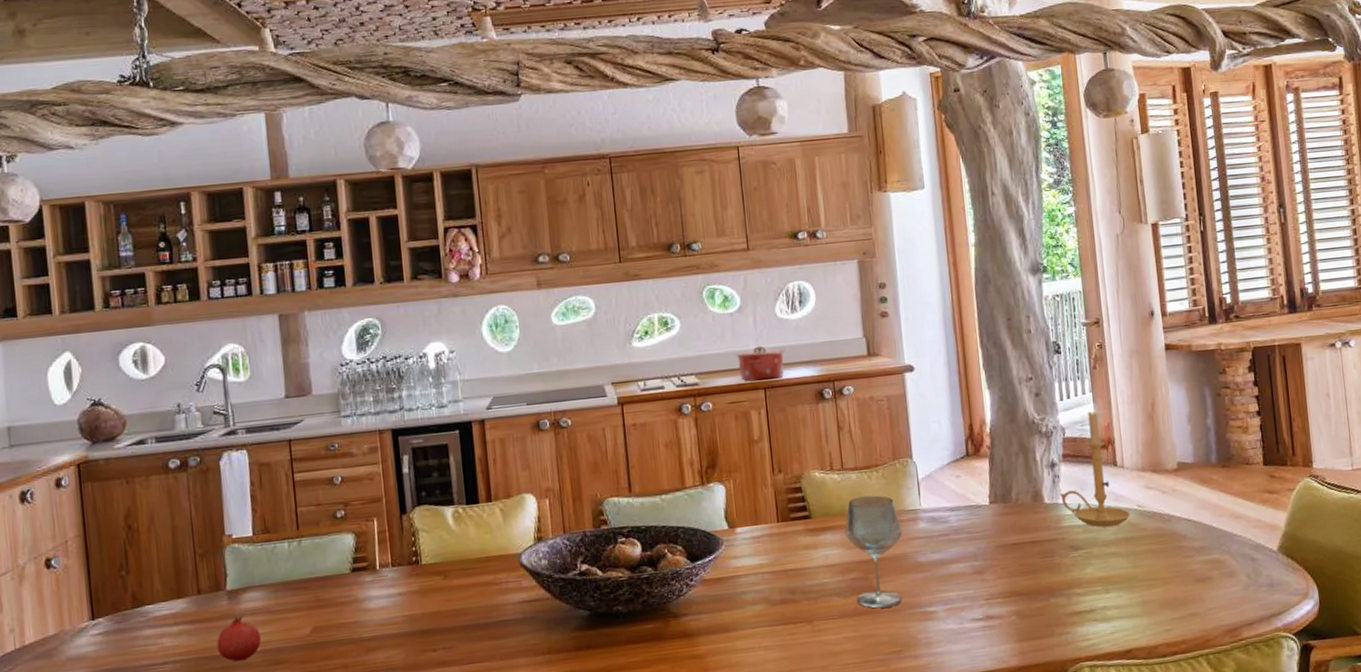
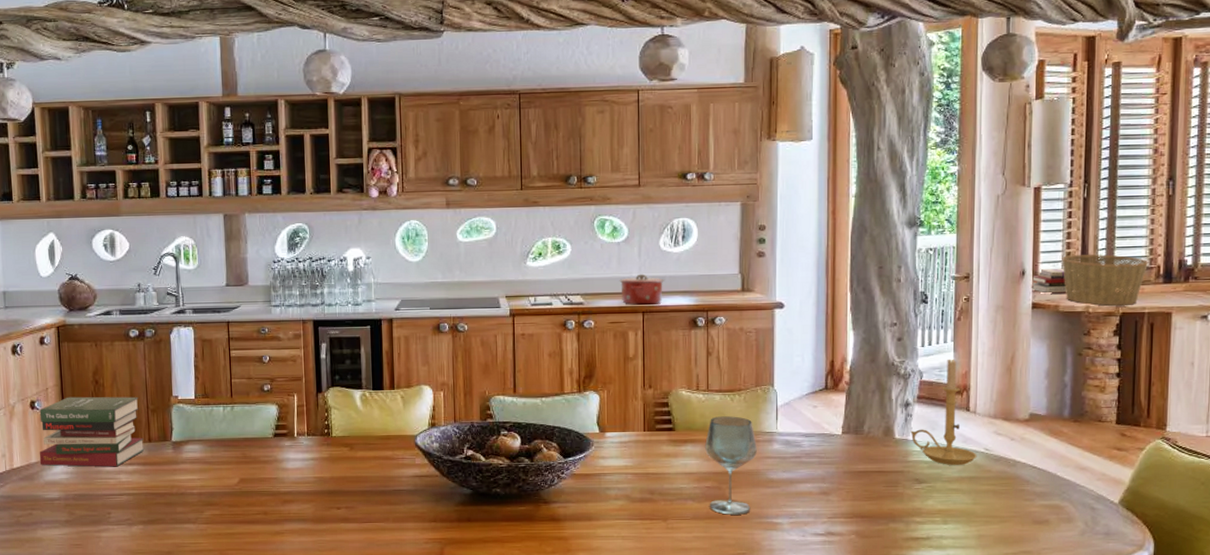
books: none [57,540,193,637] -> present [39,396,145,467]
fruit: present [217,615,261,662] -> none [162,463,198,500]
books: none [1161,305,1198,334] -> present [1031,268,1067,294]
basket: none [1187,288,1272,342] -> present [1062,254,1149,307]

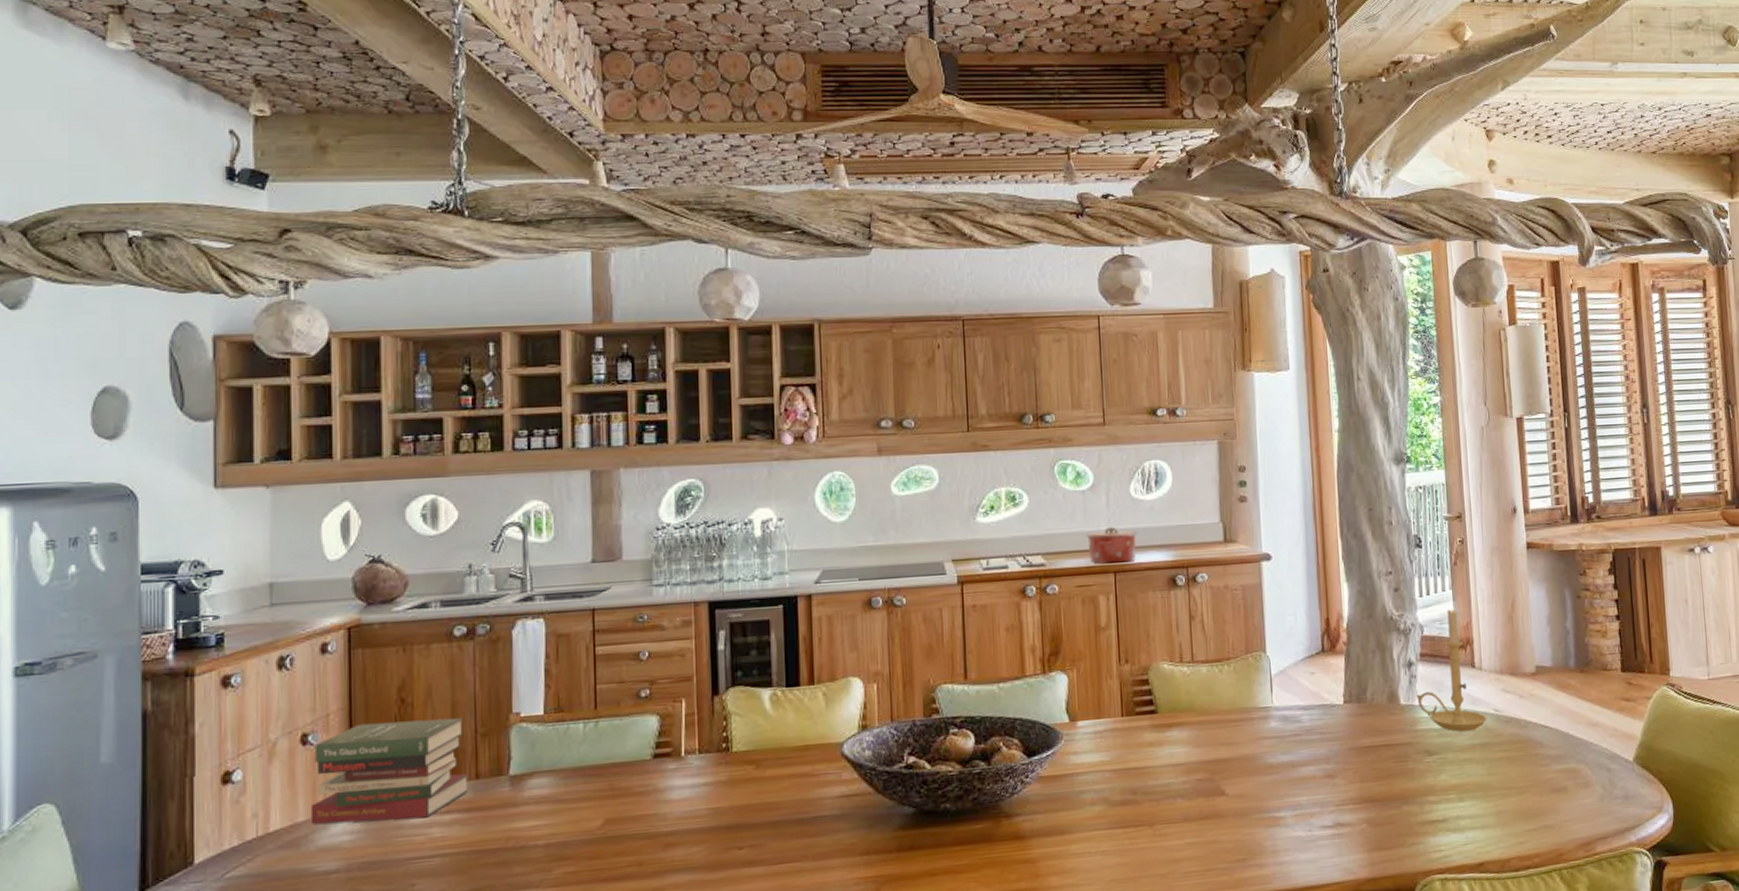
wine glass: present [704,416,757,515] -> none [1192,690,1252,813]
books: present [1031,268,1067,294] -> none [1523,503,1559,532]
basket: present [1062,254,1149,307] -> none [1550,487,1634,543]

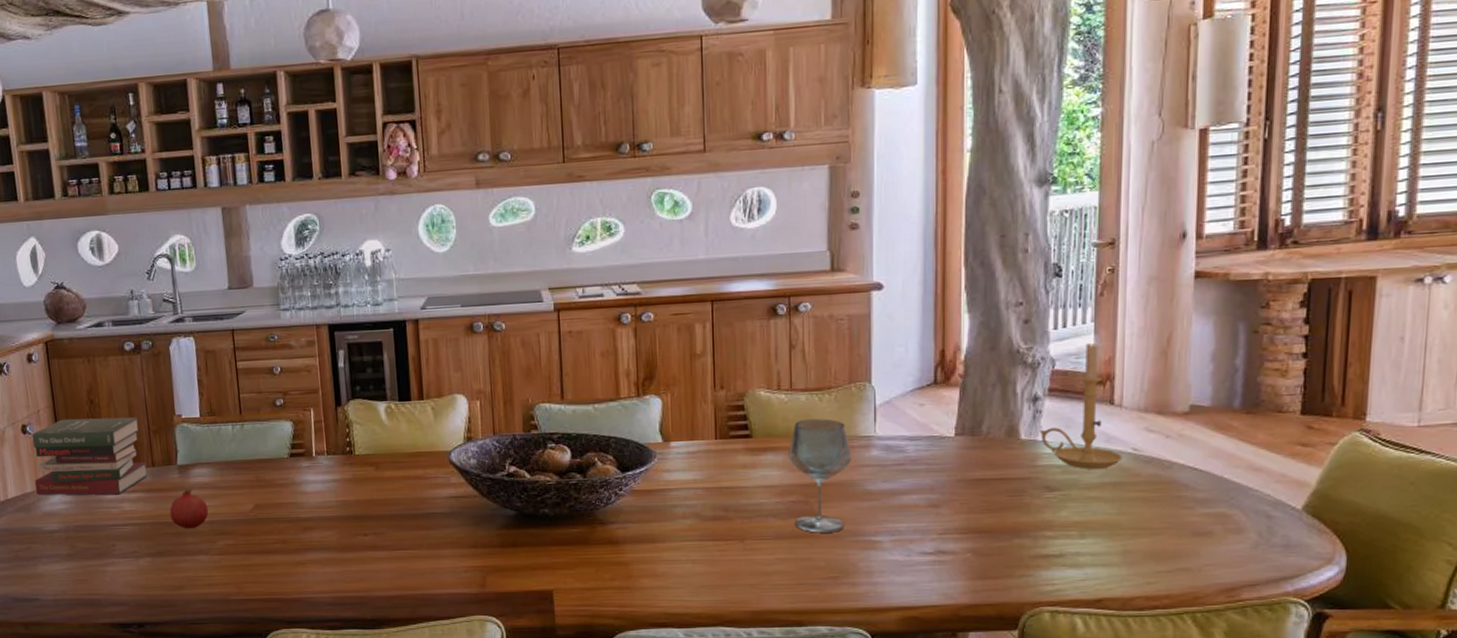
fruit: none [494,804,545,857] -> present [169,488,209,529]
casserole: present [1086,526,1138,564] -> none [683,255,738,293]
wine glass: none [1192,690,1252,813] -> present [787,418,851,533]

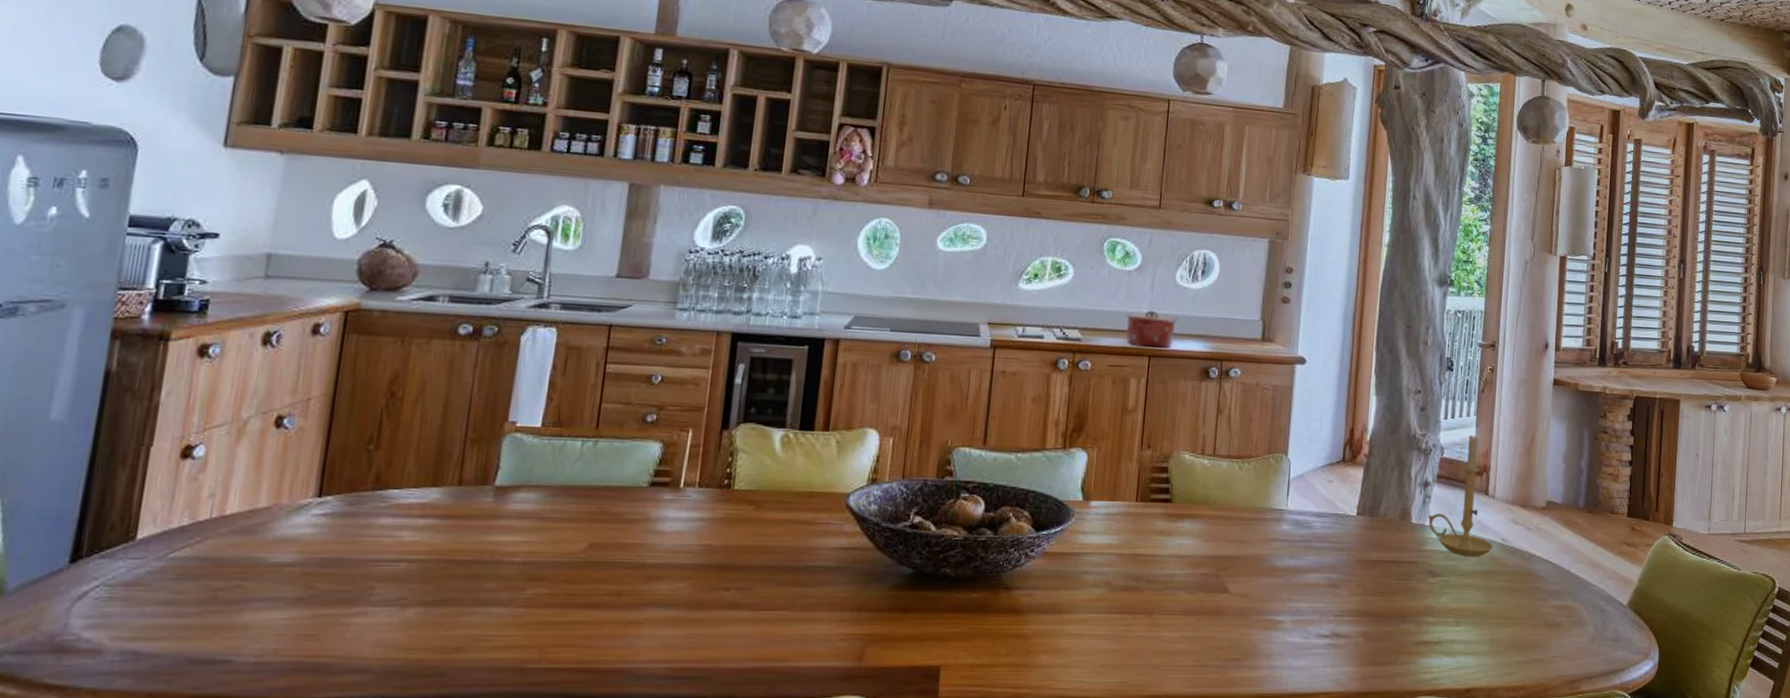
books: present [32,417,148,495] -> none [271,413,454,520]
fruit: present [169,488,209,529] -> none [467,517,525,571]
casserole: none [683,255,738,293] -> present [1126,310,1178,348]
wine glass: present [787,418,851,533] -> none [1203,487,1264,610]

